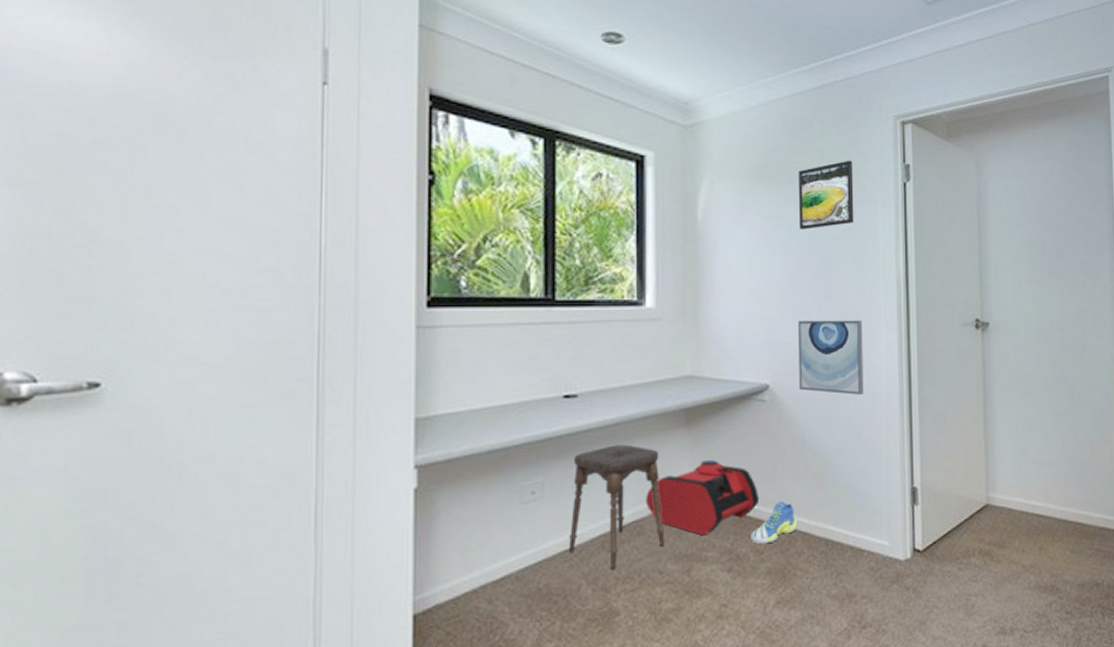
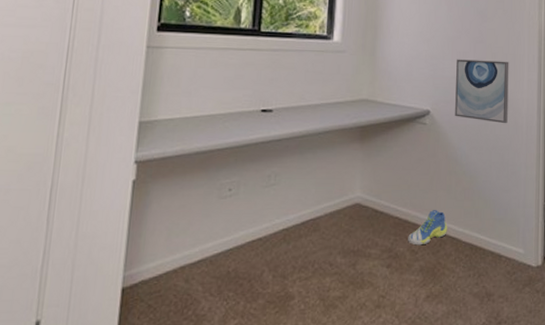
stool: present [568,444,665,569] -> none [255,153,337,259]
backpack: present [646,459,760,536] -> none [322,170,417,235]

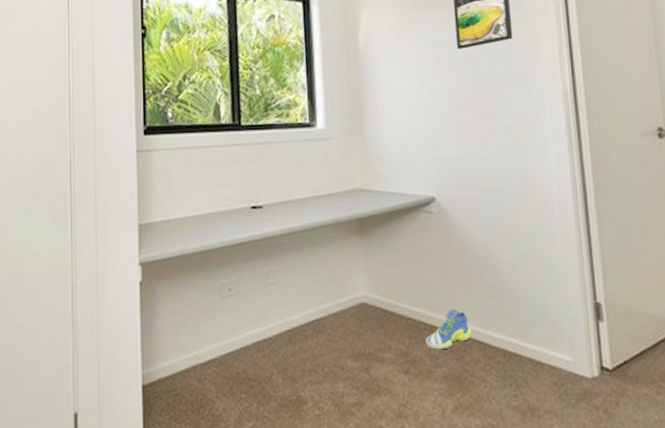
wall art: present [455,59,509,124] -> none [461,133,534,208]

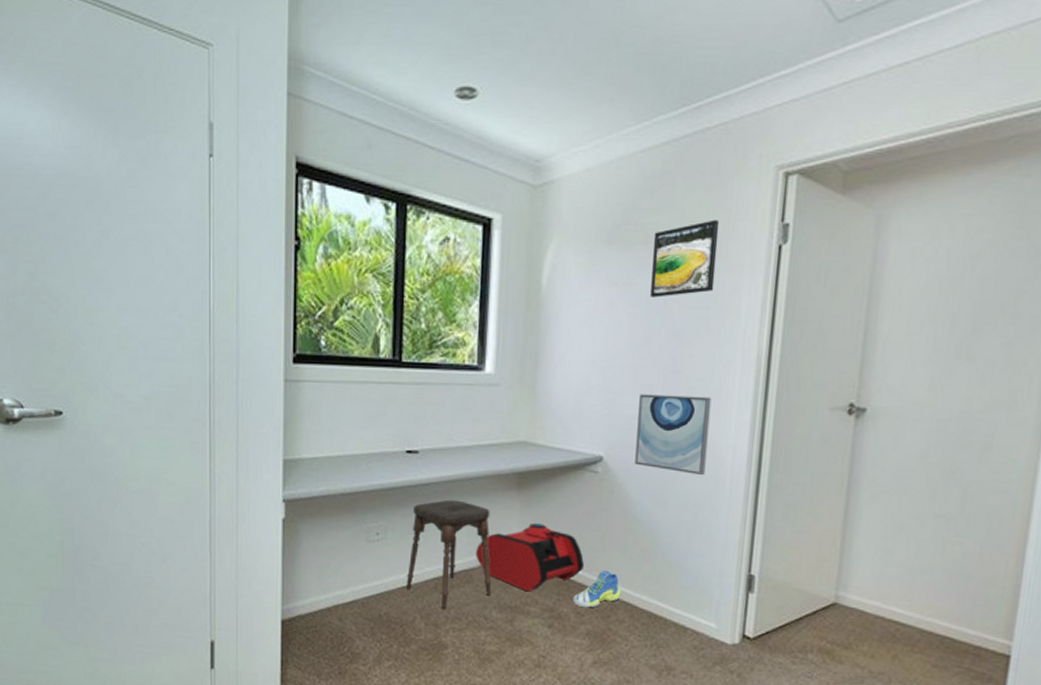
stool: none [260,250,345,362] -> present [405,499,492,609]
backpack: none [325,266,432,337] -> present [476,522,585,592]
wall art: none [461,133,534,208] -> present [635,394,712,476]

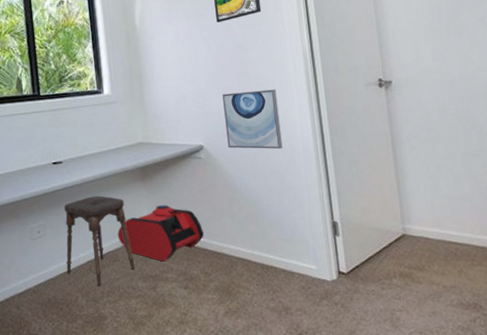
sneaker: present [573,571,621,608] -> none [200,235,237,268]

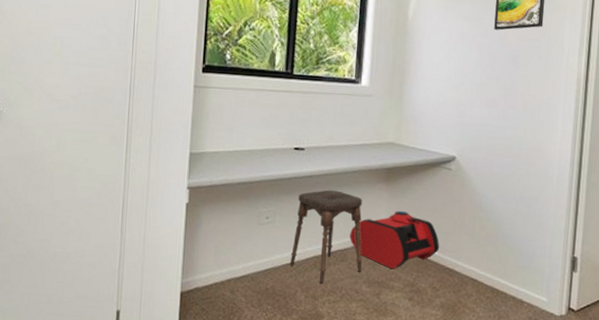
wall art: present [222,89,283,150] -> none [481,106,542,174]

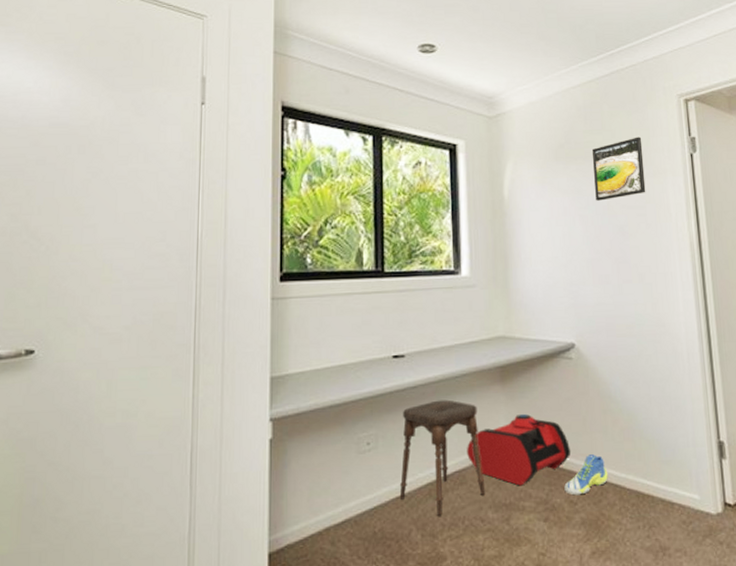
sneaker: none [430,252,469,284] -> present [564,454,608,496]

